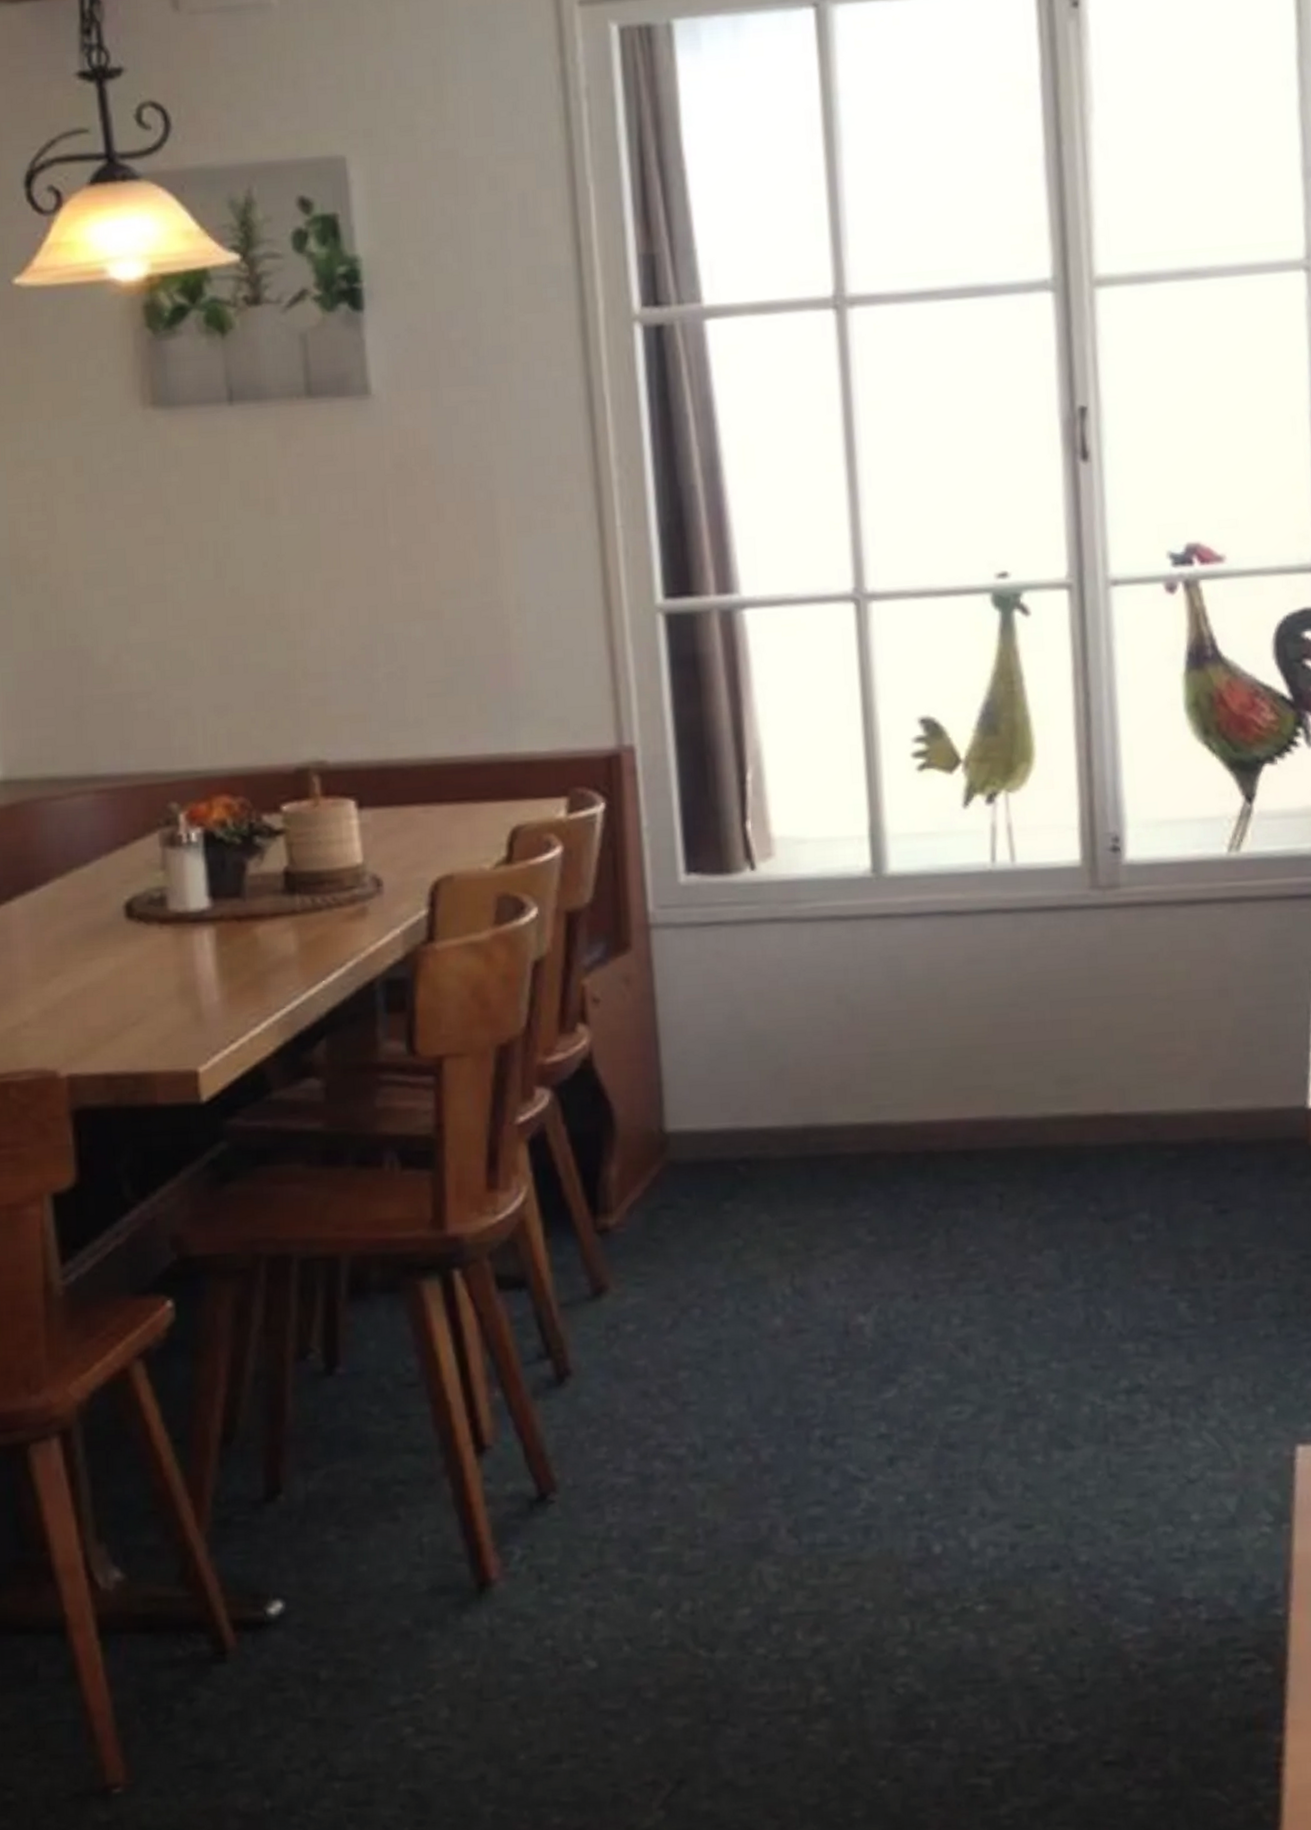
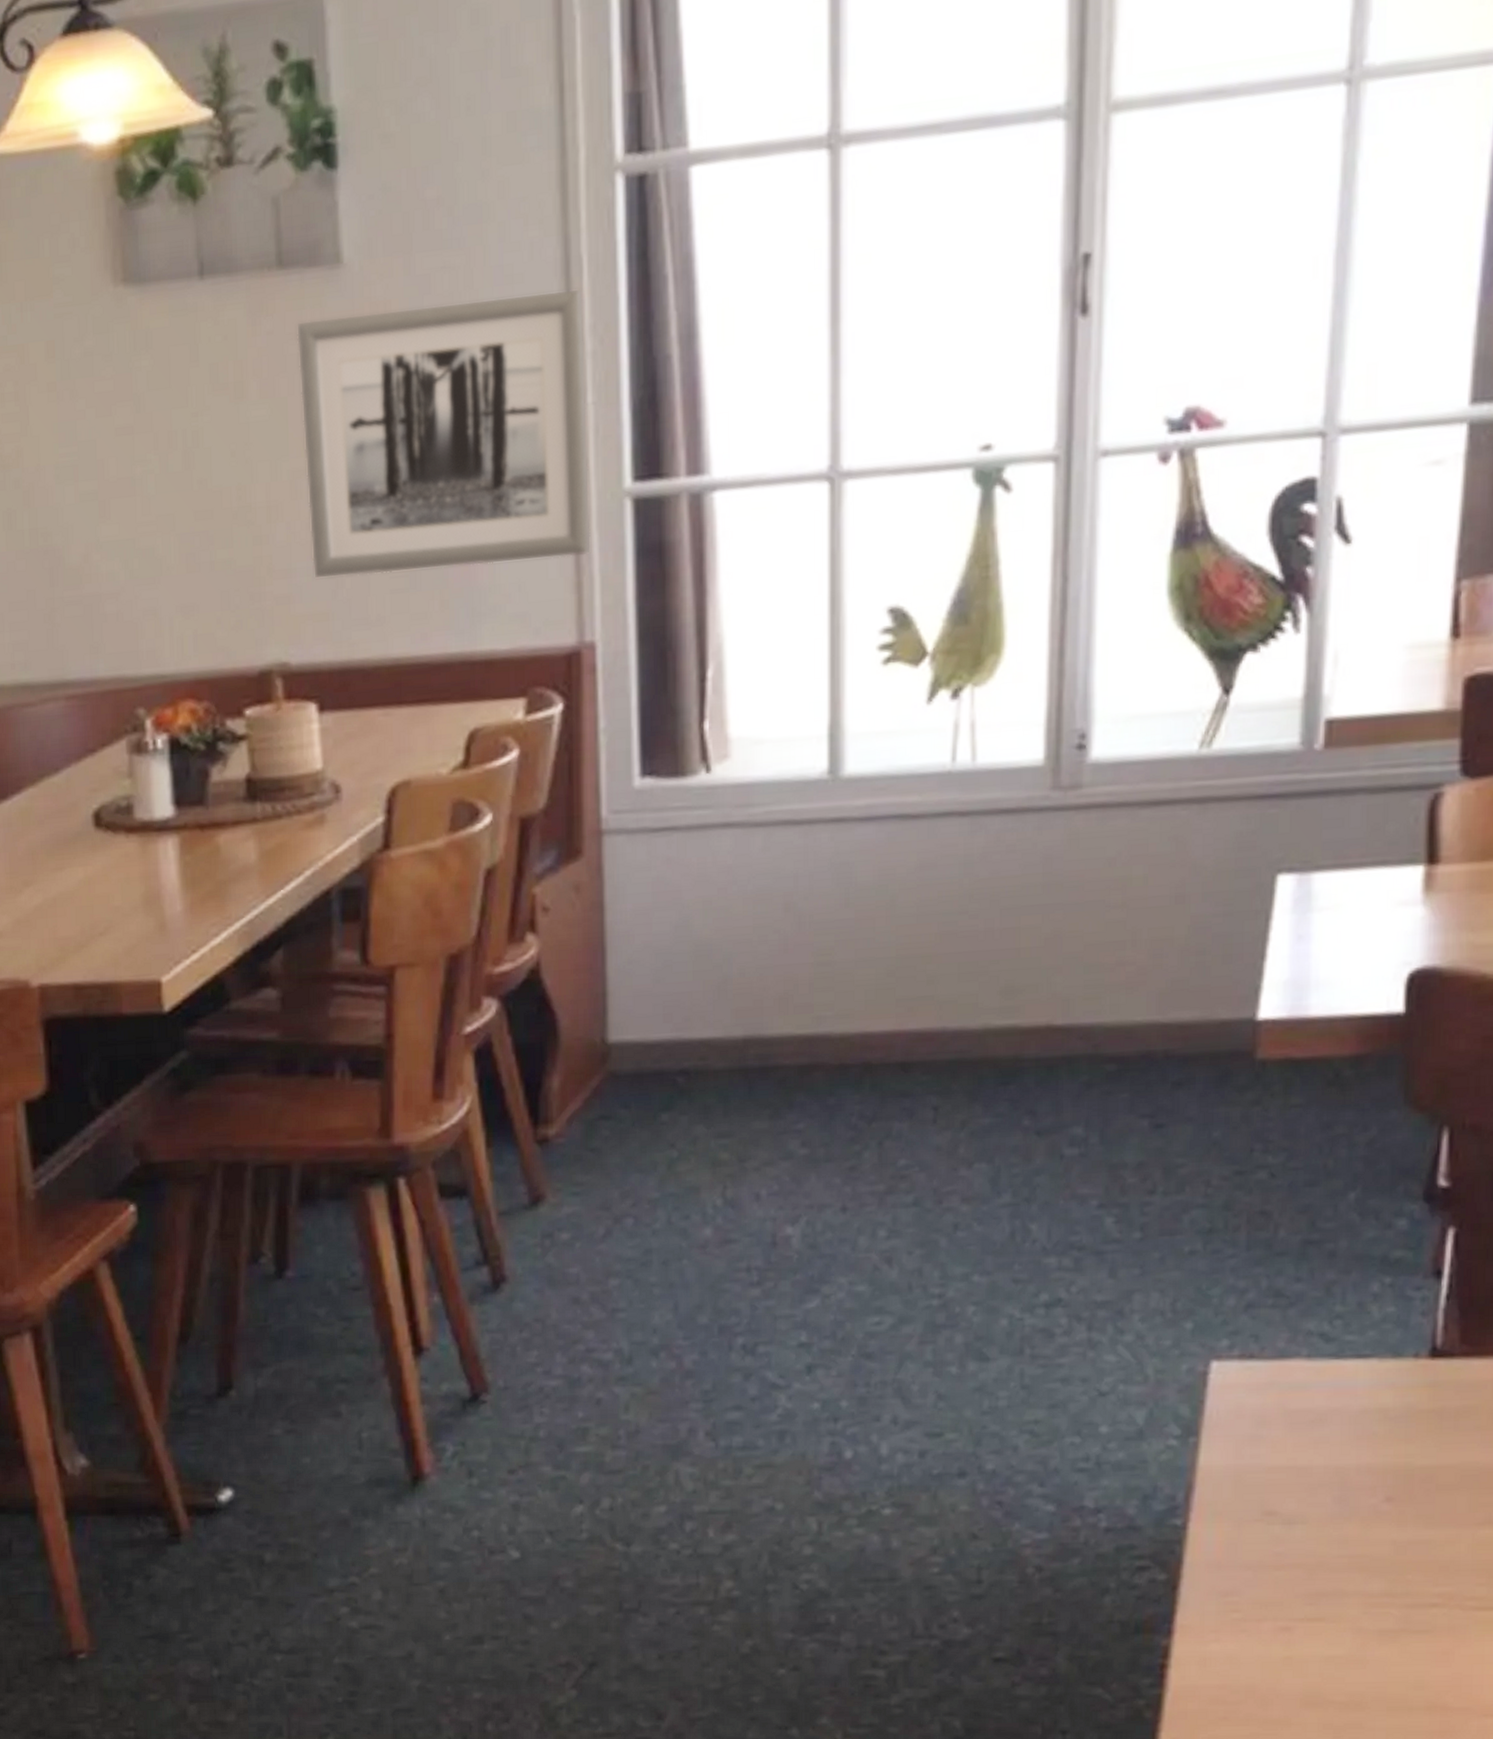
wall art: none [327,425,625,683] -> present [297,290,591,579]

